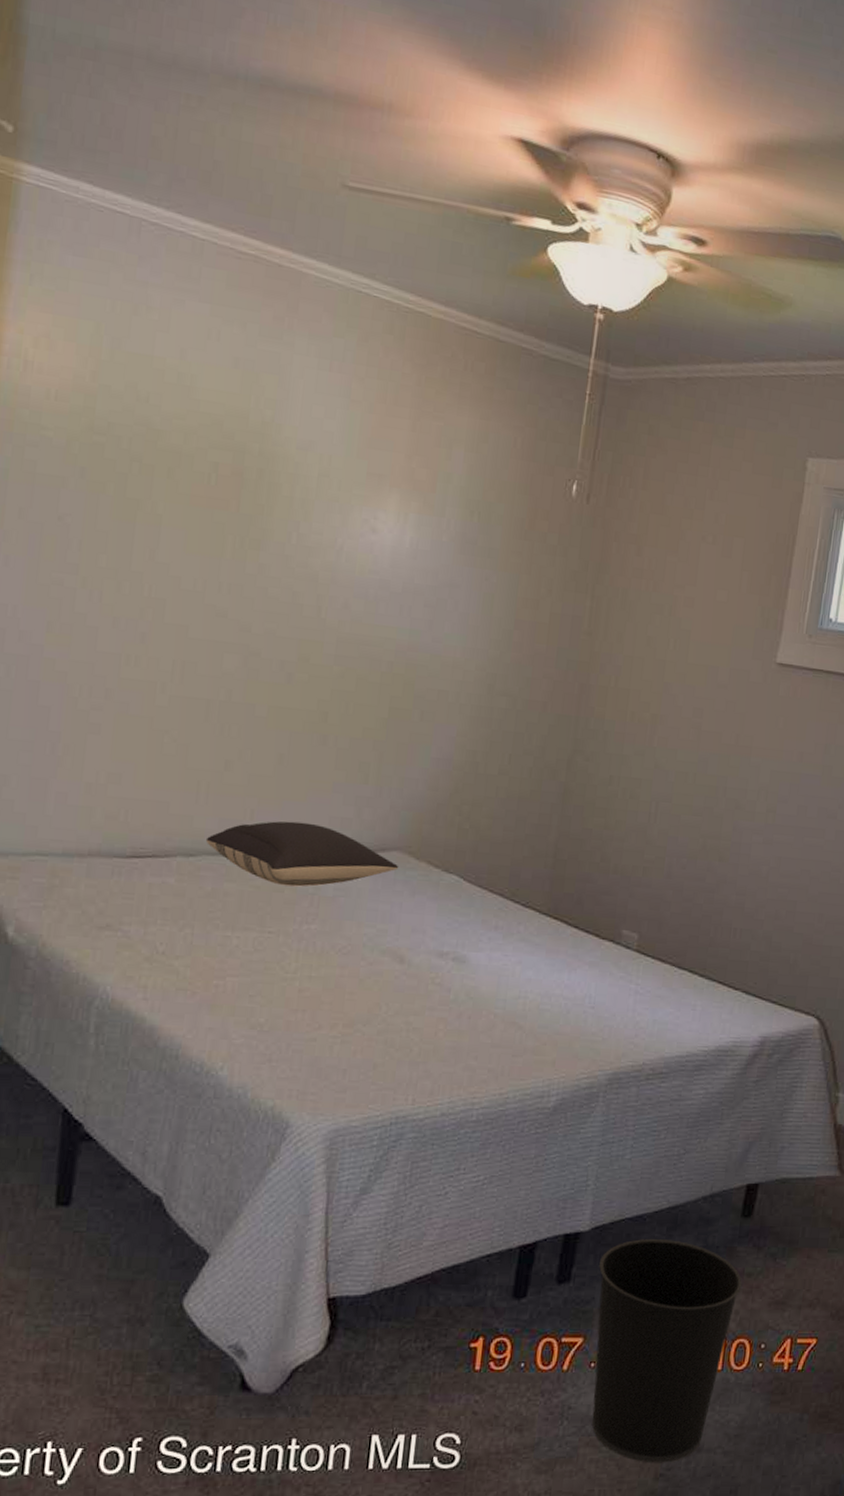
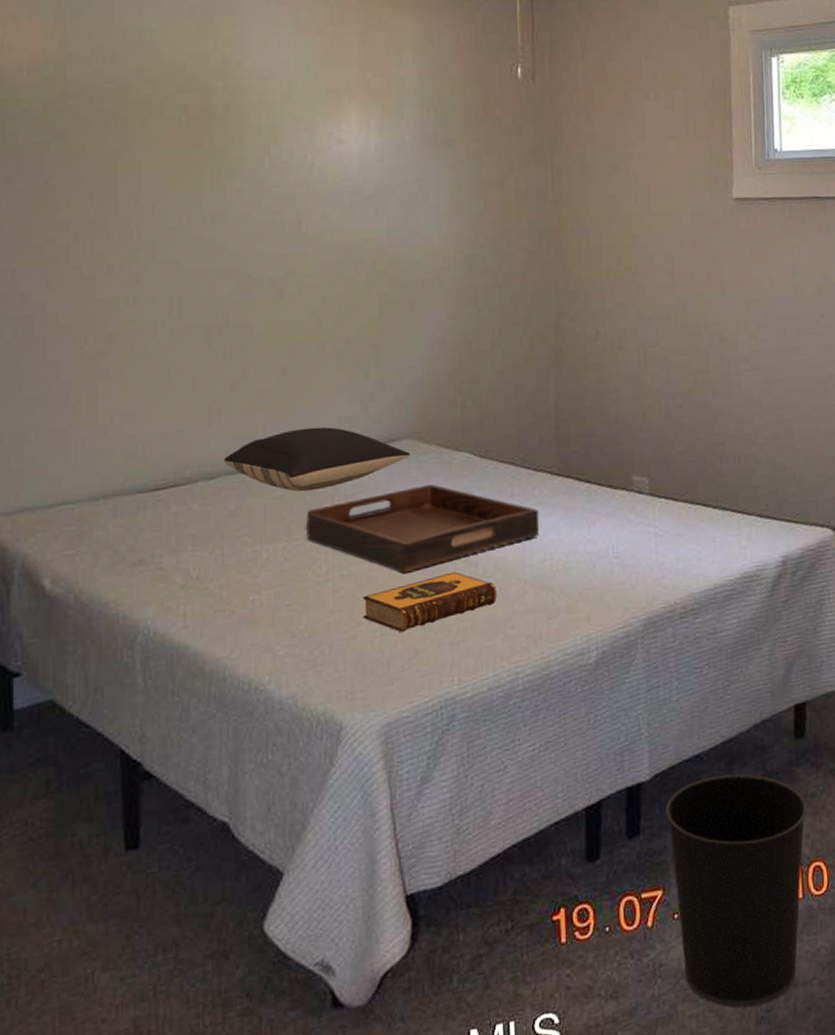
serving tray: none [280,900,521,986] -> present [306,484,540,573]
hardback book: none [326,992,465,1043] -> present [363,572,497,632]

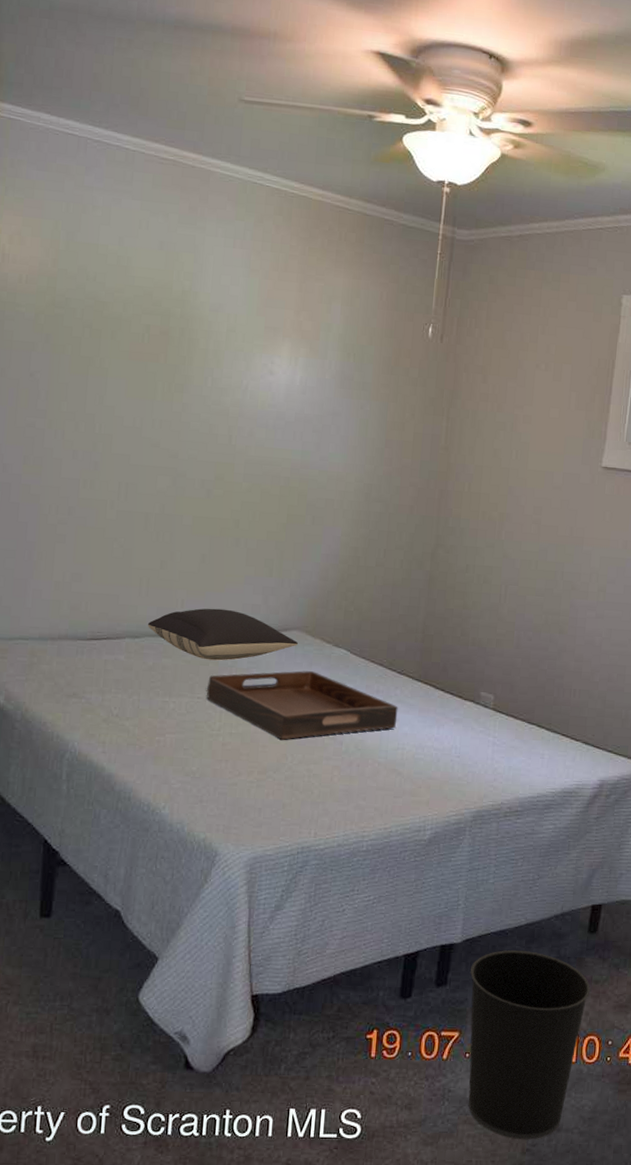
hardback book: present [363,572,497,632] -> none [244,745,355,787]

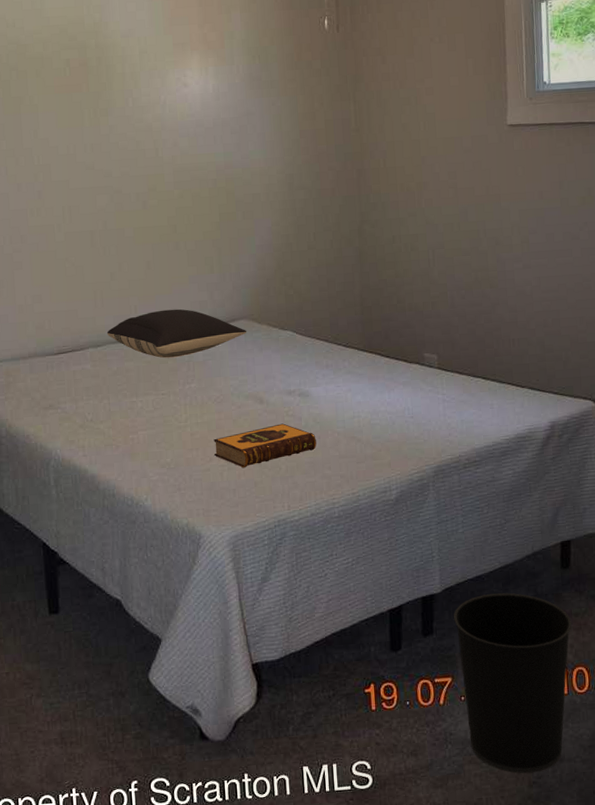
serving tray: present [206,671,398,740] -> none [169,355,349,423]
hardback book: none [244,745,355,787] -> present [213,423,317,468]

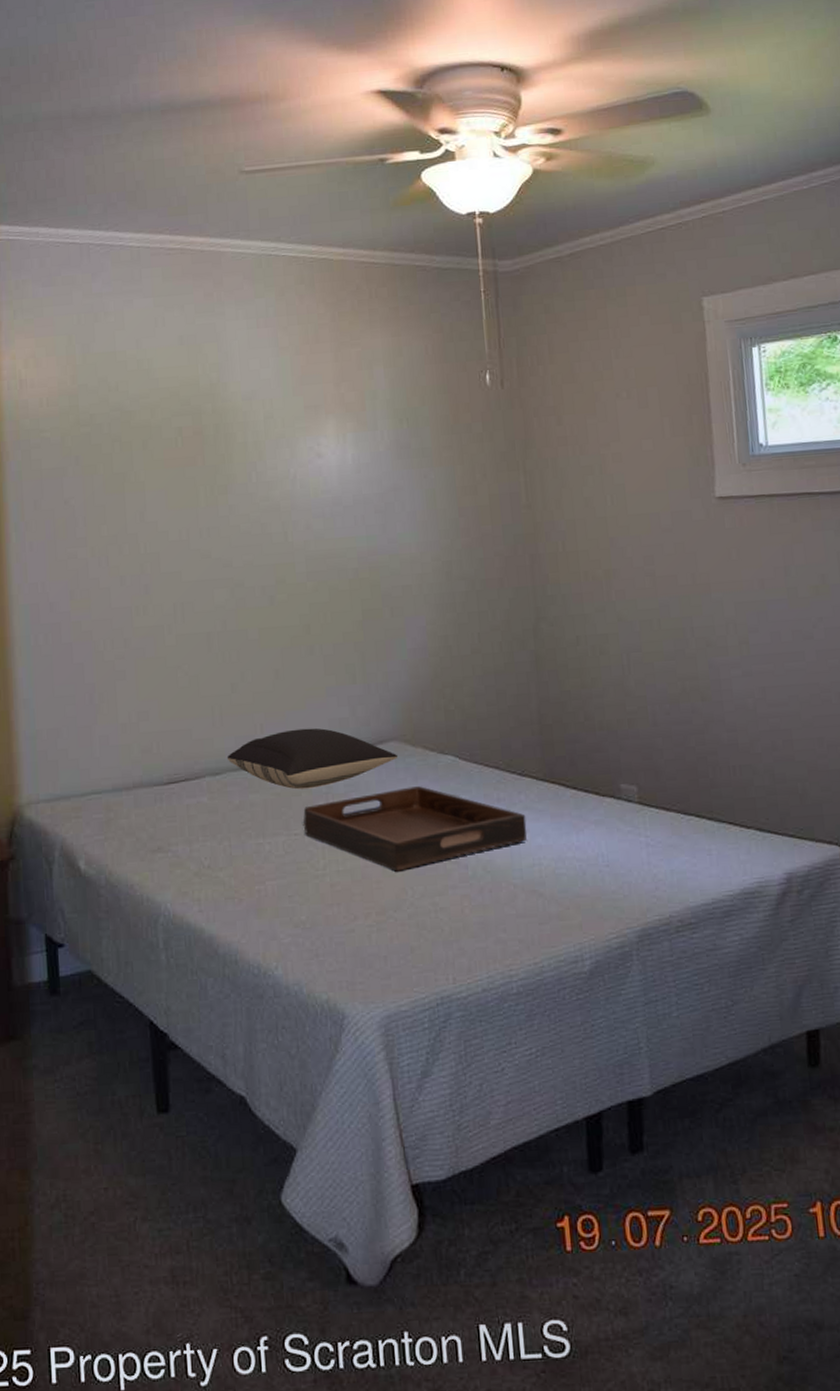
serving tray: none [169,355,349,423] -> present [303,786,527,872]
hardback book: present [213,423,317,468] -> none [359,872,488,928]
wastebasket: present [454,593,572,774] -> none [669,1098,826,1345]

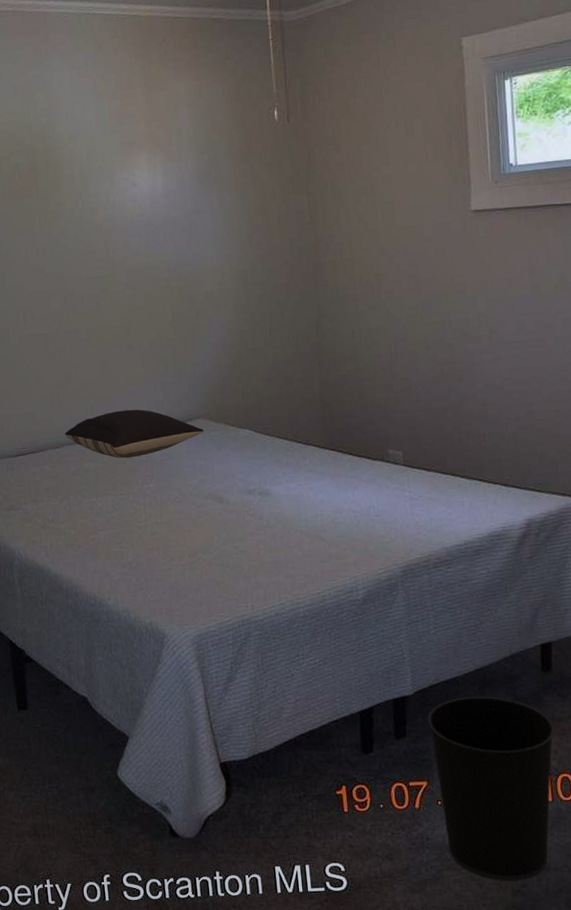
serving tray: present [303,786,527,872] -> none [127,454,311,523]
wastebasket: none [669,1098,826,1345] -> present [427,696,555,882]

